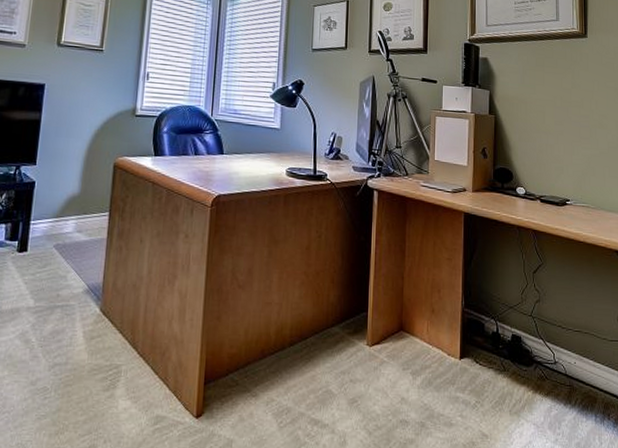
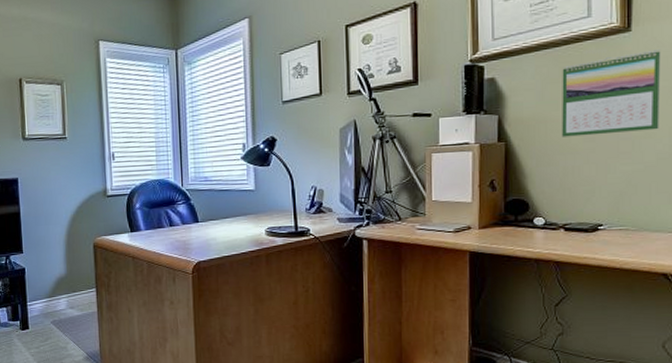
calendar: none [538,55,609,122] -> present [562,49,661,137]

